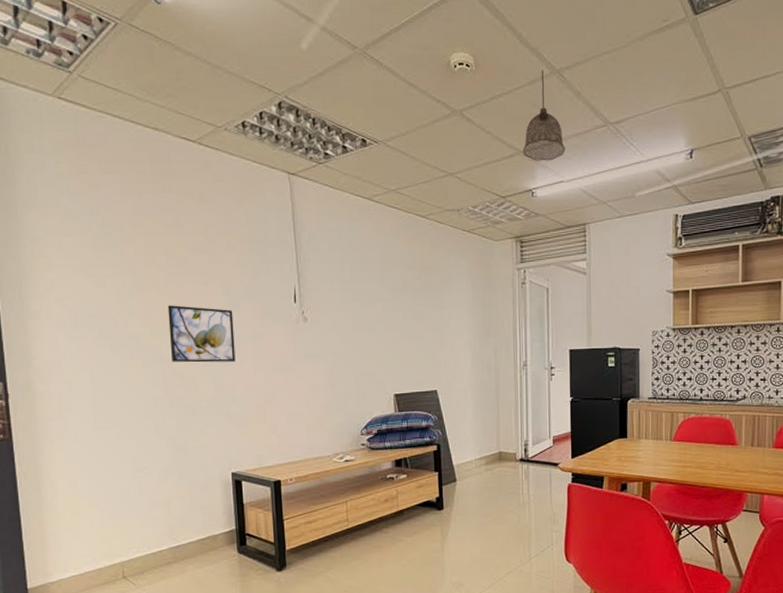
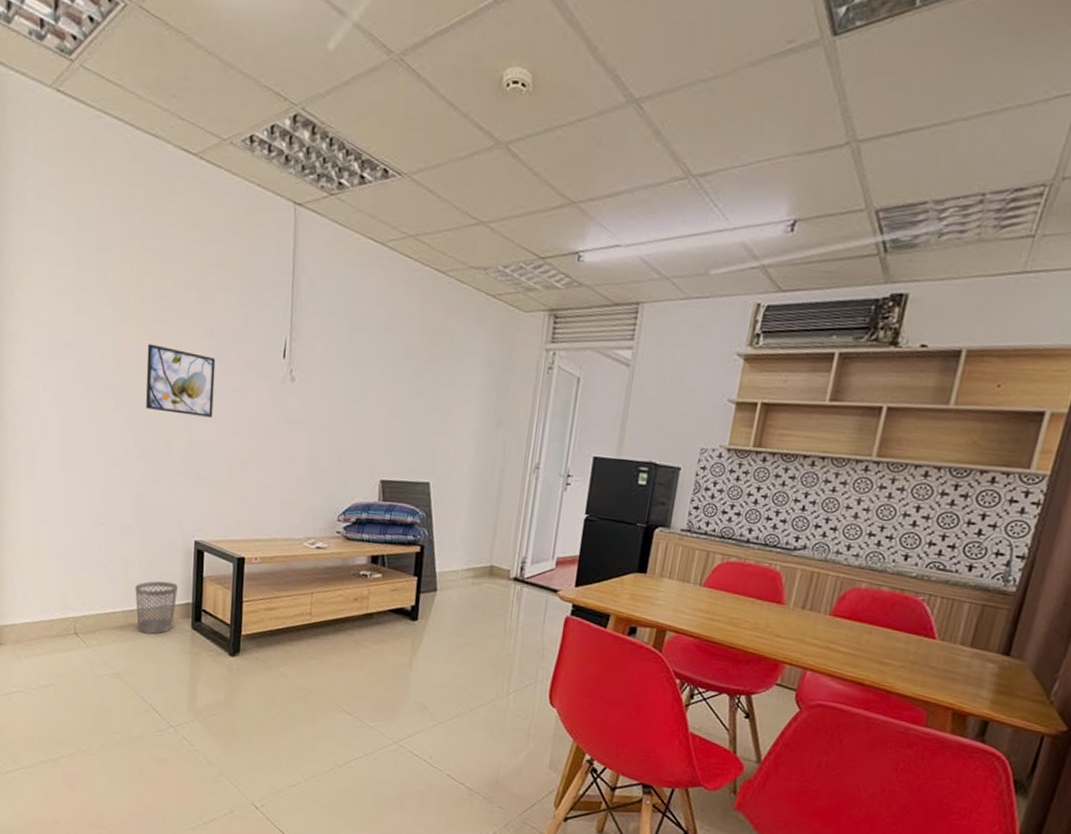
wastebasket: none [179,513,221,566] -> present [135,581,178,634]
pendant lamp: present [523,70,565,161] -> none [575,97,630,218]

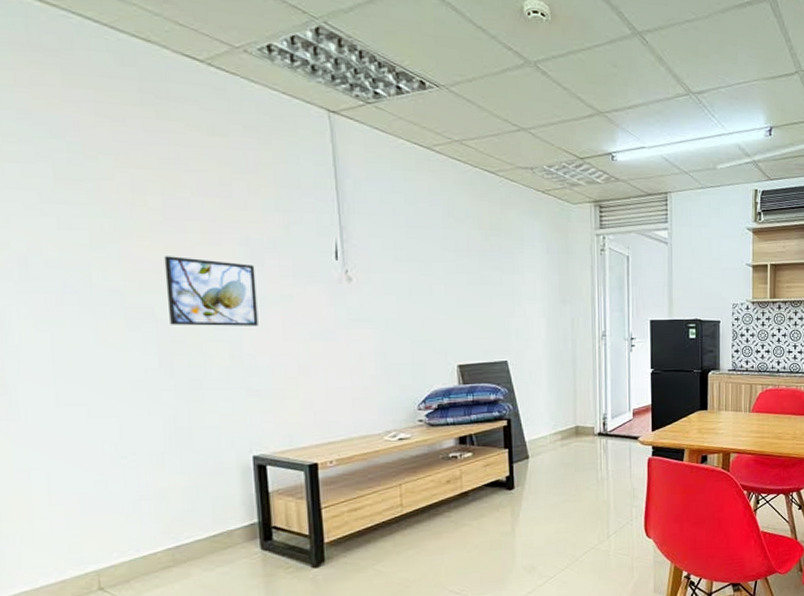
wastebasket: present [135,581,178,634] -> none [180,505,238,568]

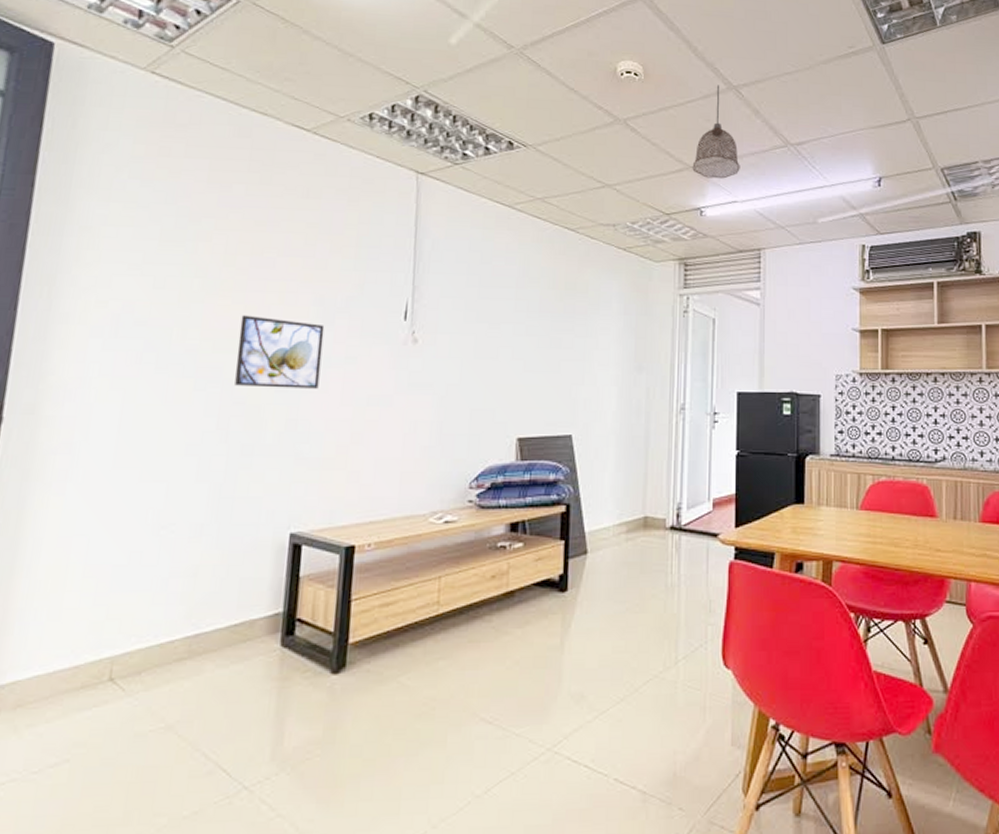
pendant lamp: none [602,29,647,125] -> present [692,85,740,179]

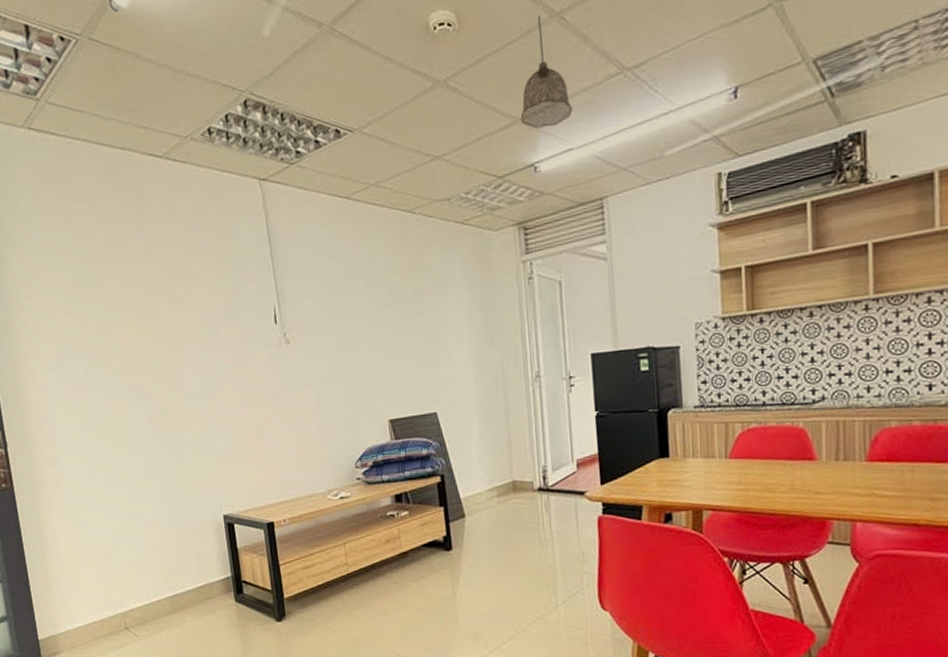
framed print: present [235,315,325,389] -> none [147,337,219,399]

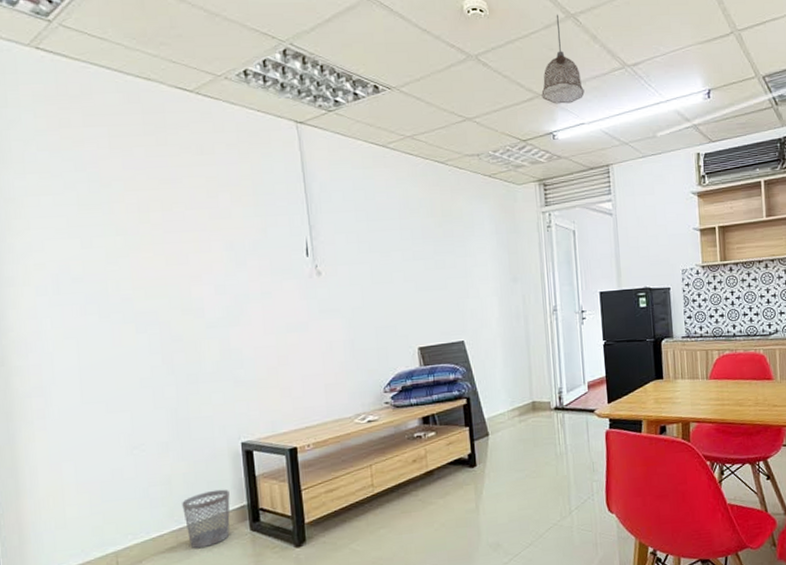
wastebasket: none [175,560,217,616] -> present [182,489,230,549]

